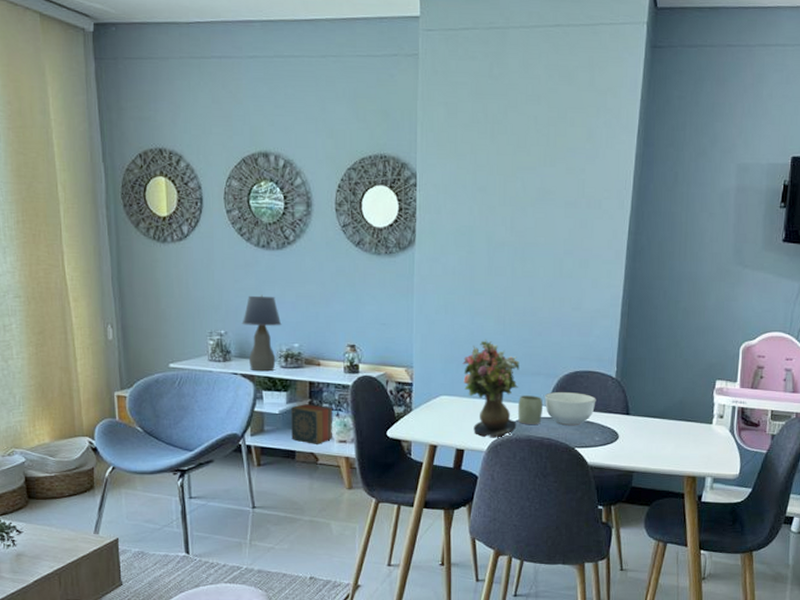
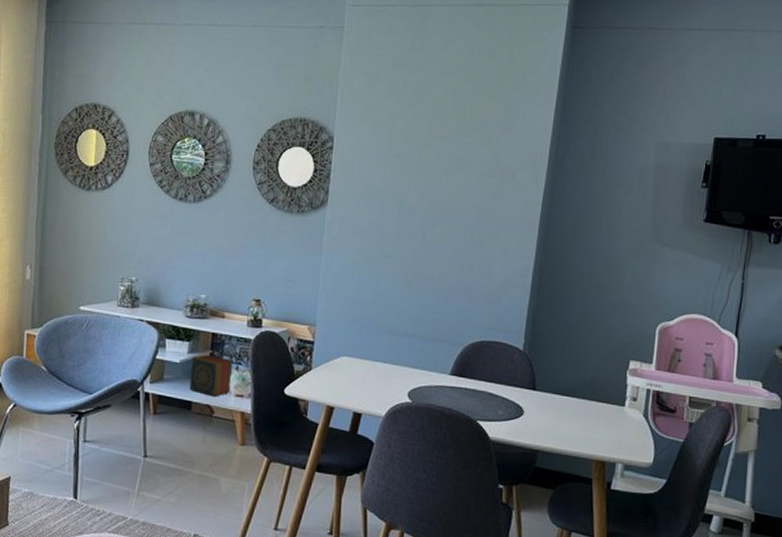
table lamp: present [242,294,282,372] -> none [153,244,191,320]
bouquet: present [462,339,519,437] -> none [365,302,424,403]
mug: present [517,395,543,424] -> none [418,362,446,393]
bowl: present [545,391,596,426] -> none [448,360,502,398]

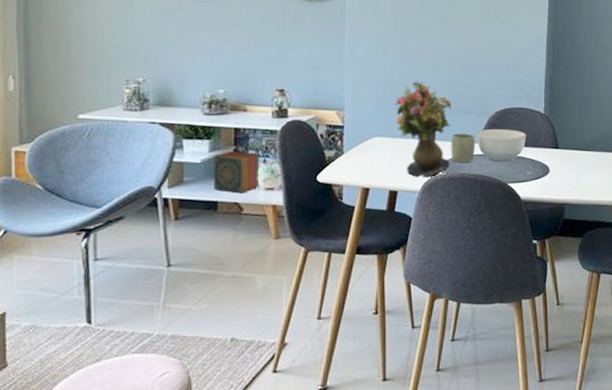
bouquet: none [365,302,424,403] -> present [395,80,451,177]
mug: none [418,362,446,393] -> present [450,133,475,162]
bowl: none [448,360,502,398] -> present [477,128,527,162]

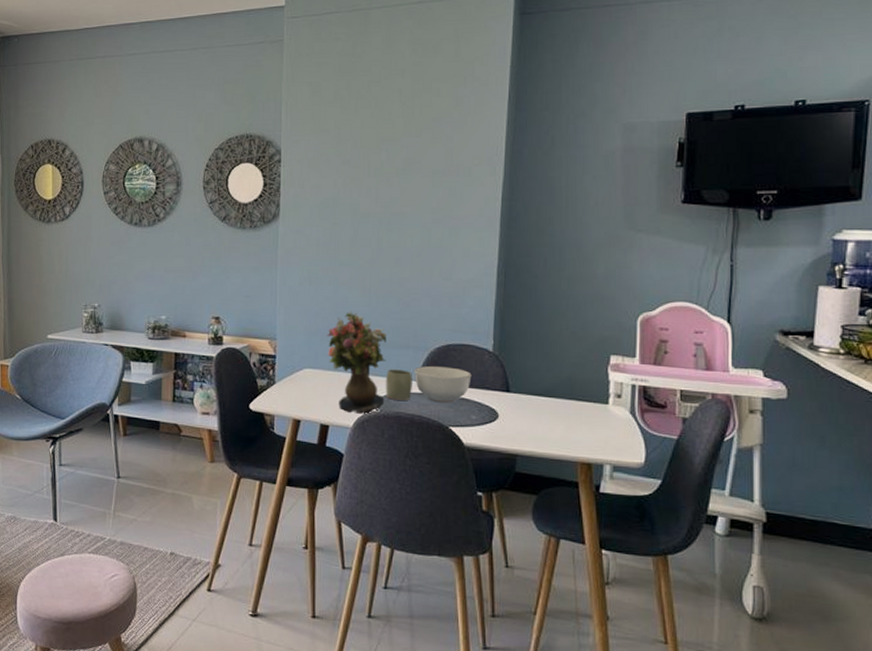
decorative box: present [214,151,260,194] -> none [156,375,197,416]

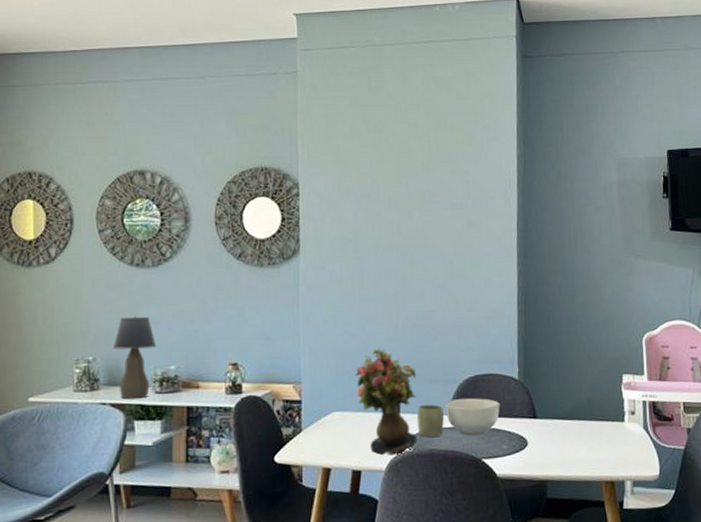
table lamp: none [114,269,151,343] -> present [112,315,157,399]

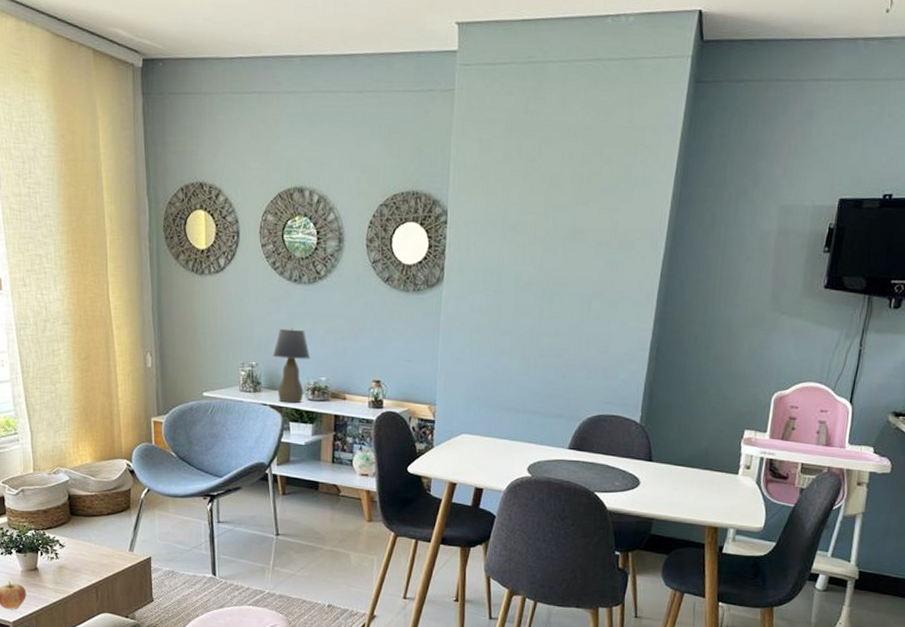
bouquet: present [355,347,417,455] -> none [485,379,542,478]
mug: present [416,404,444,437] -> none [537,437,564,467]
bowl: present [445,397,500,436] -> none [566,434,619,470]

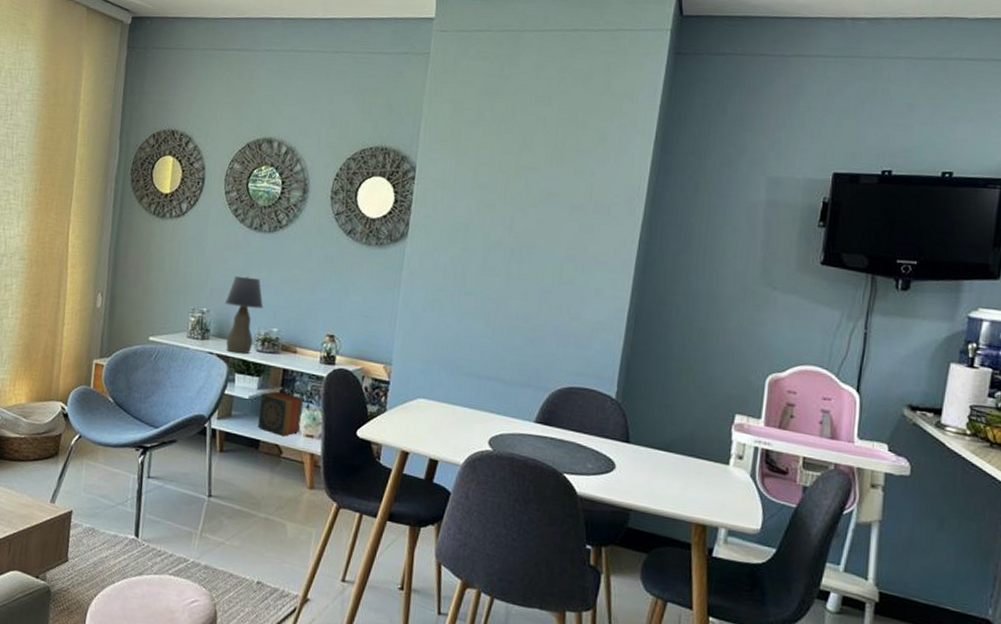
decorative box: none [315,437,357,477] -> present [258,391,304,436]

